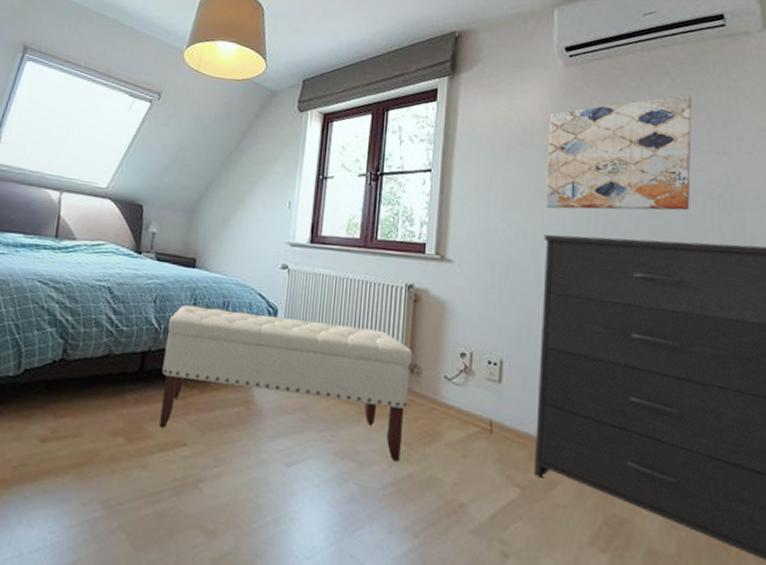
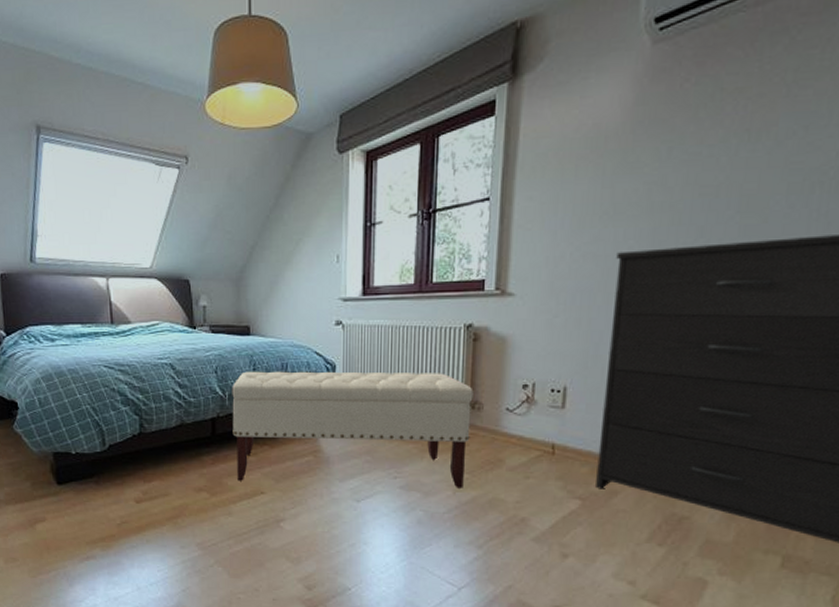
wall art: present [545,94,692,211] -> none [619,55,814,223]

